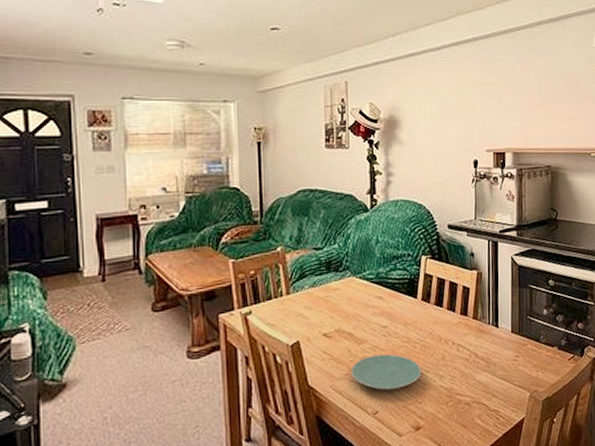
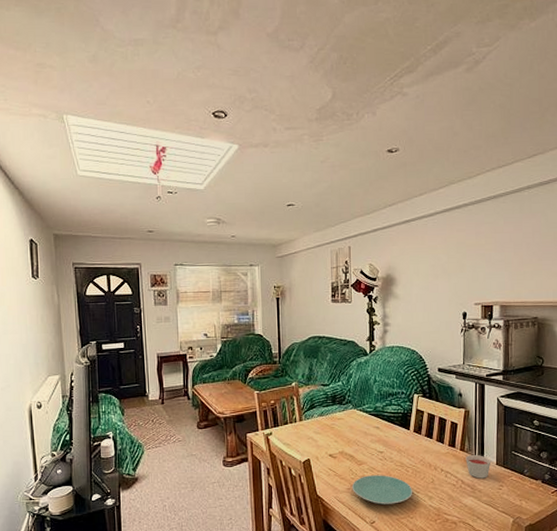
candle: none [479,322,506,350] -> present [465,454,492,479]

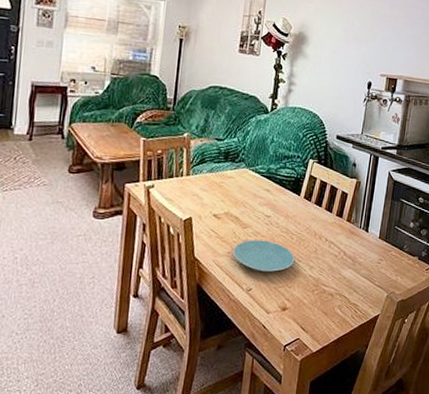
candle: present [465,454,492,479] -> none [350,226,375,251]

